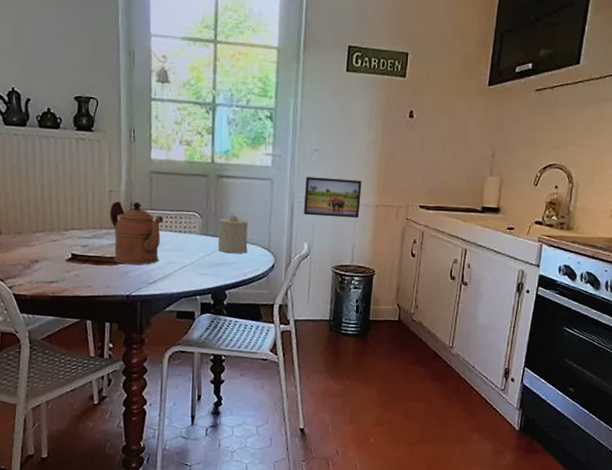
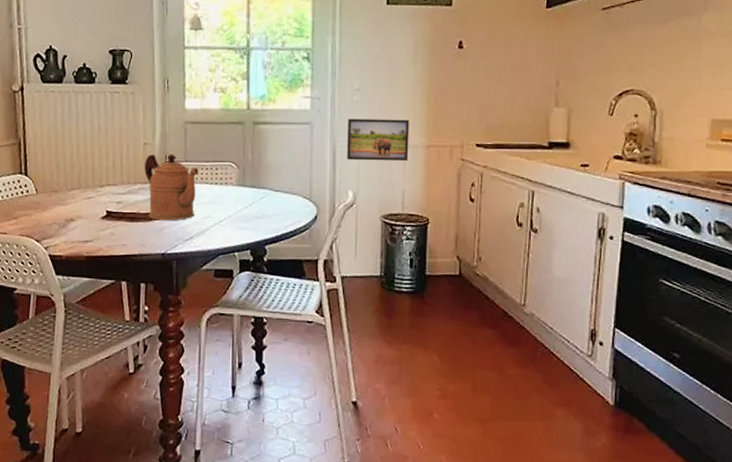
candle: present [218,214,248,254] -> none [256,162,288,205]

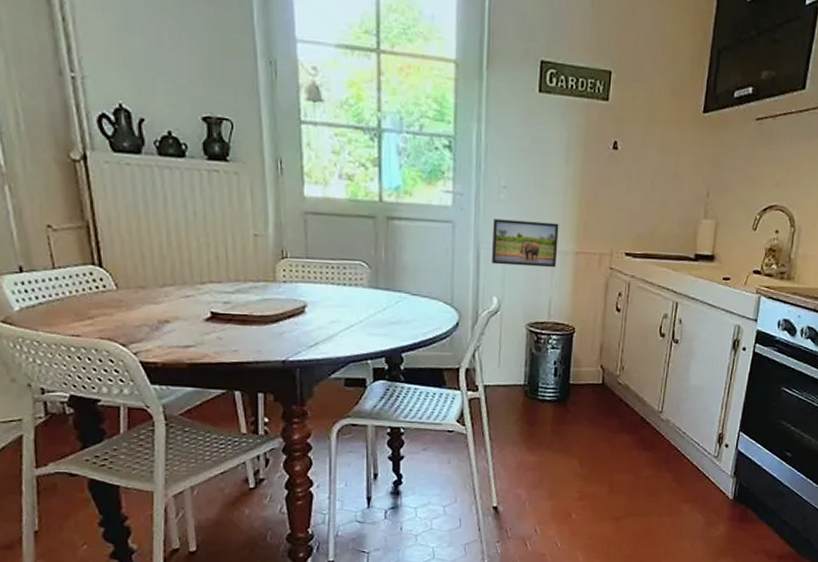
coffeepot: present [144,154,199,221] -> none [256,248,324,325]

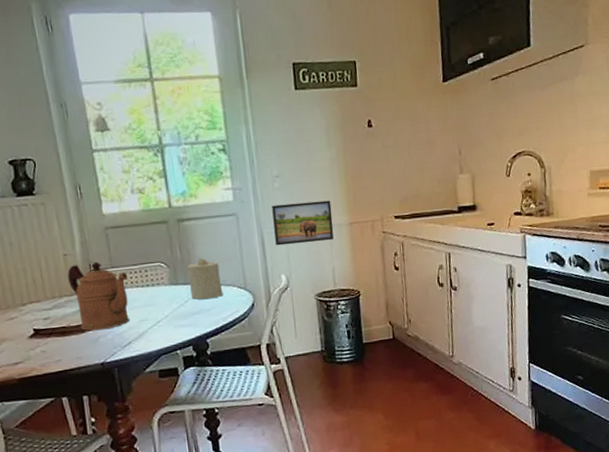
coffeepot: none [256,248,324,325] -> present [67,261,130,331]
candle: none [390,263,427,310] -> present [187,257,223,300]

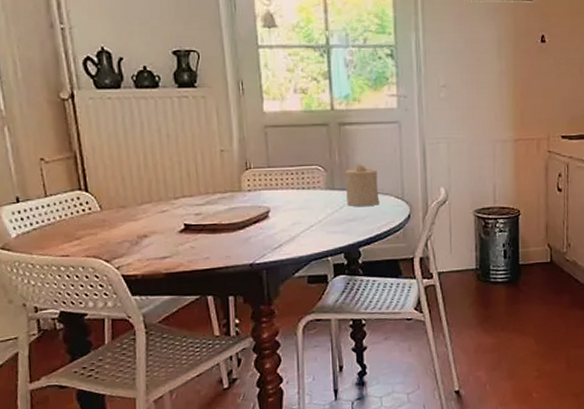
coffeepot: present [67,261,130,331] -> none [223,160,284,230]
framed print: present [272,200,334,246] -> none [436,114,498,158]

